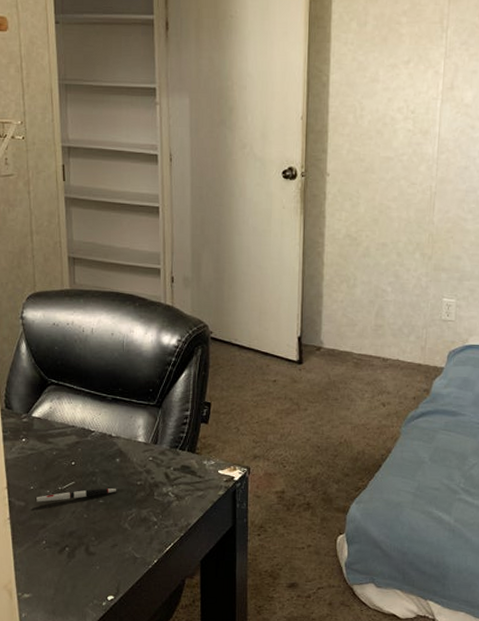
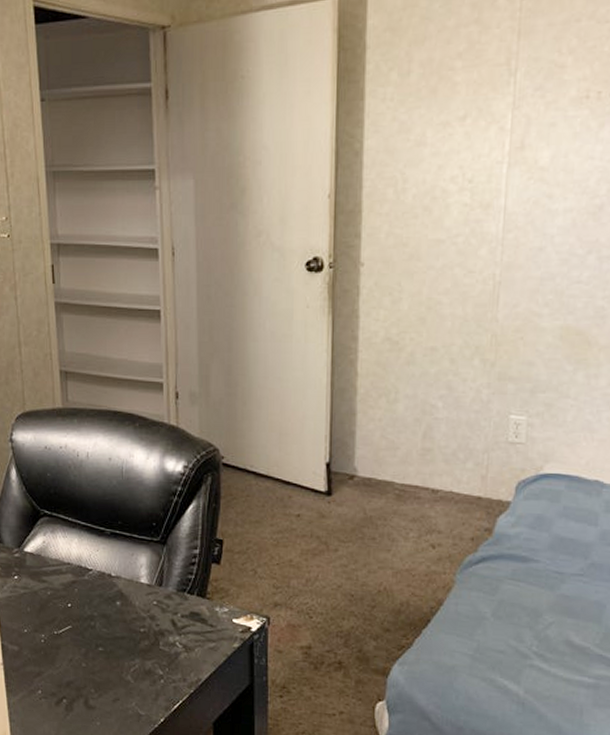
pen: present [35,488,119,502] -> none [29,634,120,647]

